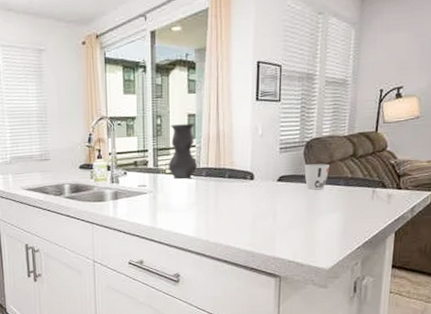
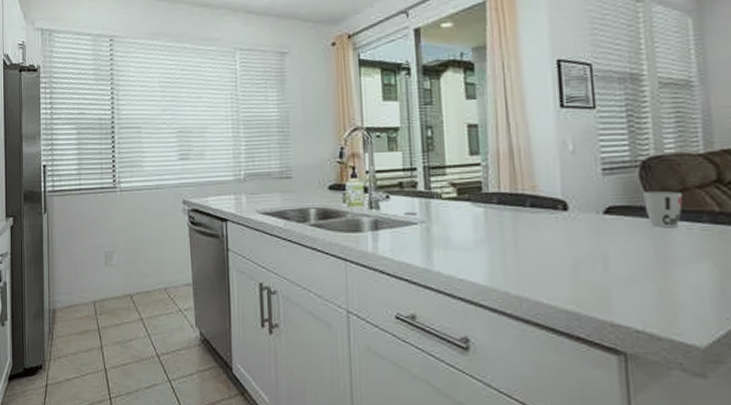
vase: present [168,123,197,179] -> none [444,136,484,206]

